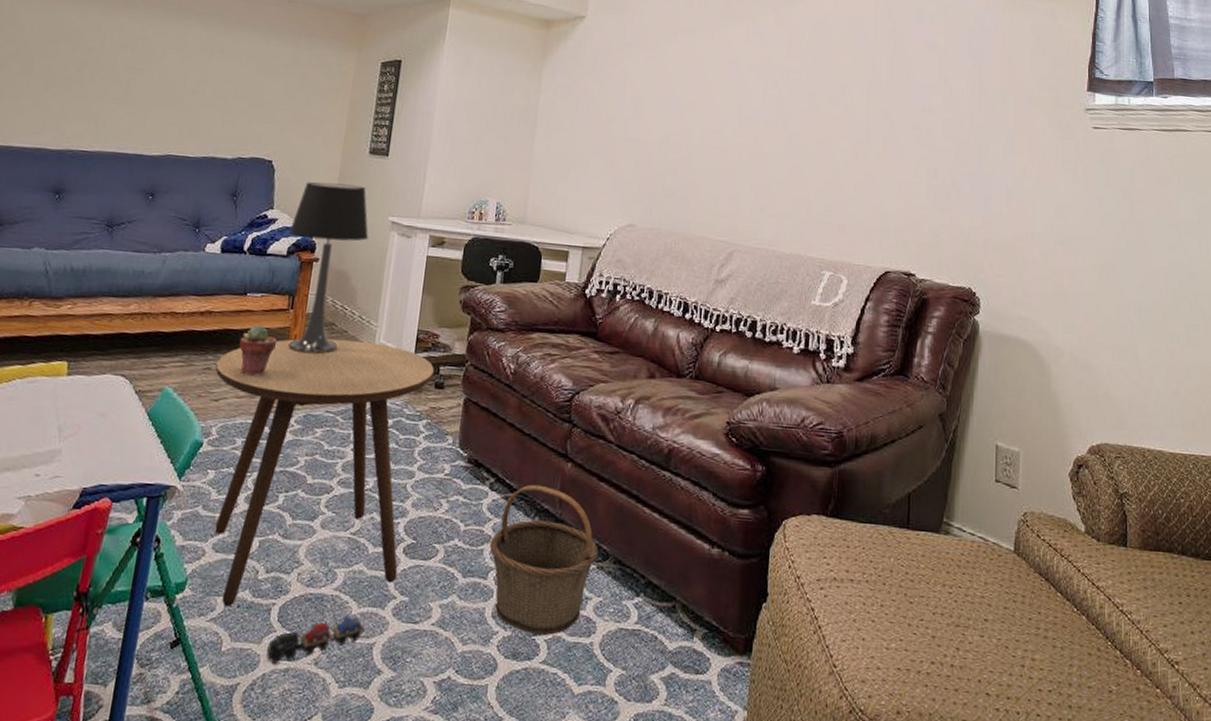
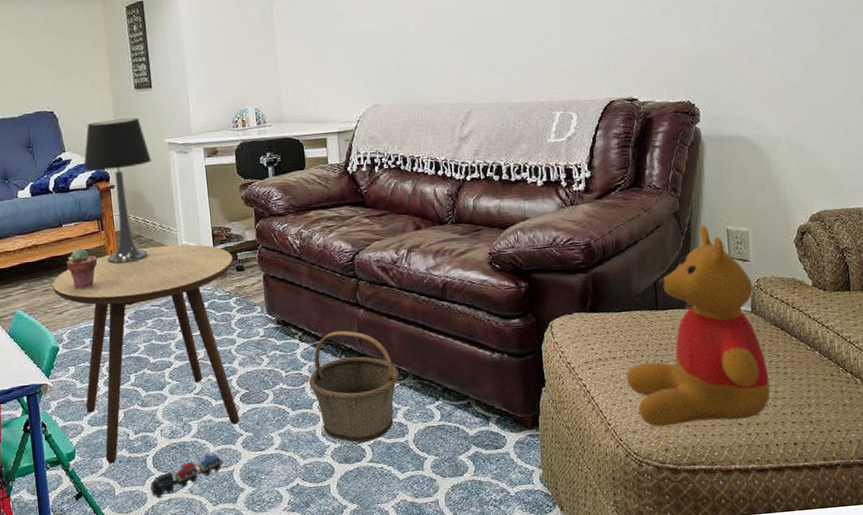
teddy bear: none [862,434,1026,689] -> present [626,224,770,427]

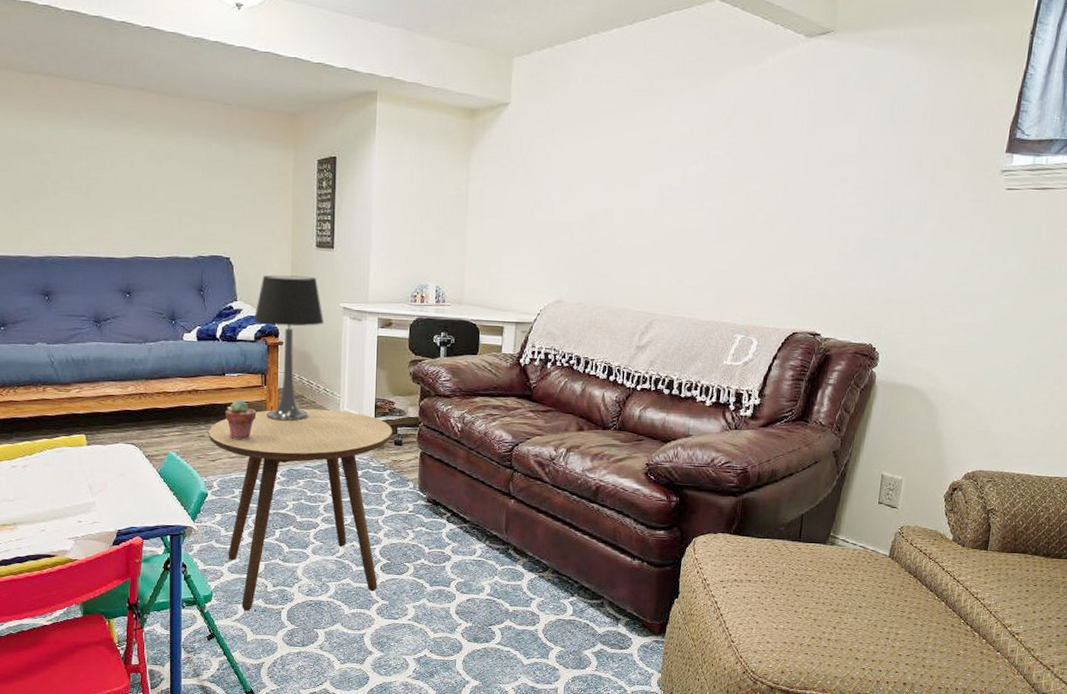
toy train: present [150,453,224,498] -> none [282,615,356,649]
basket: present [309,330,399,442] -> none [450,517,539,625]
teddy bear: present [626,224,770,427] -> none [757,467,896,655]

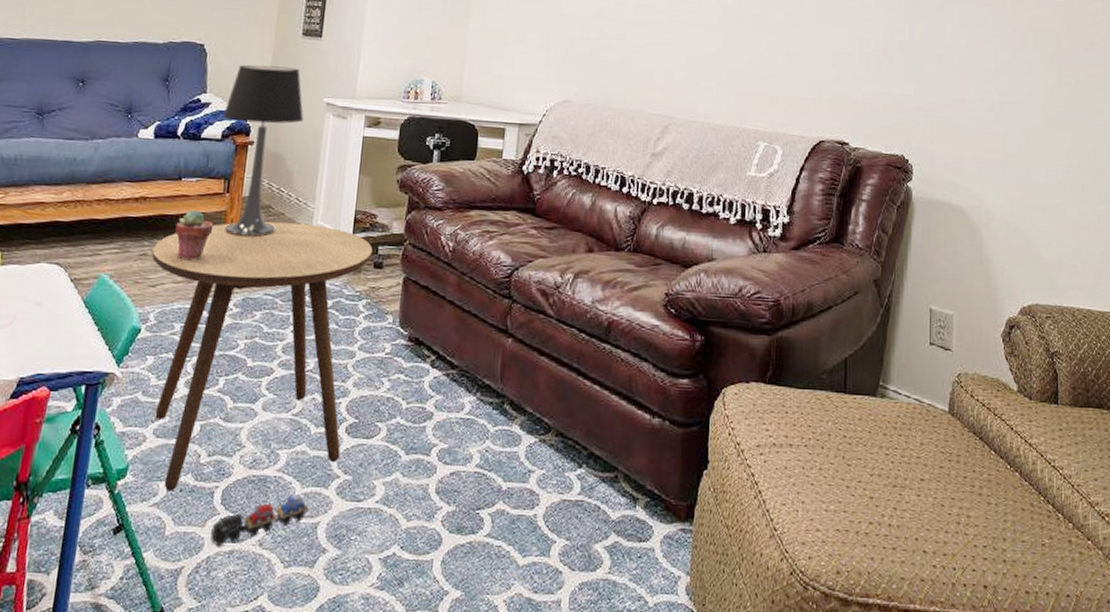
toy train: none [282,615,356,649] -> present [210,496,309,546]

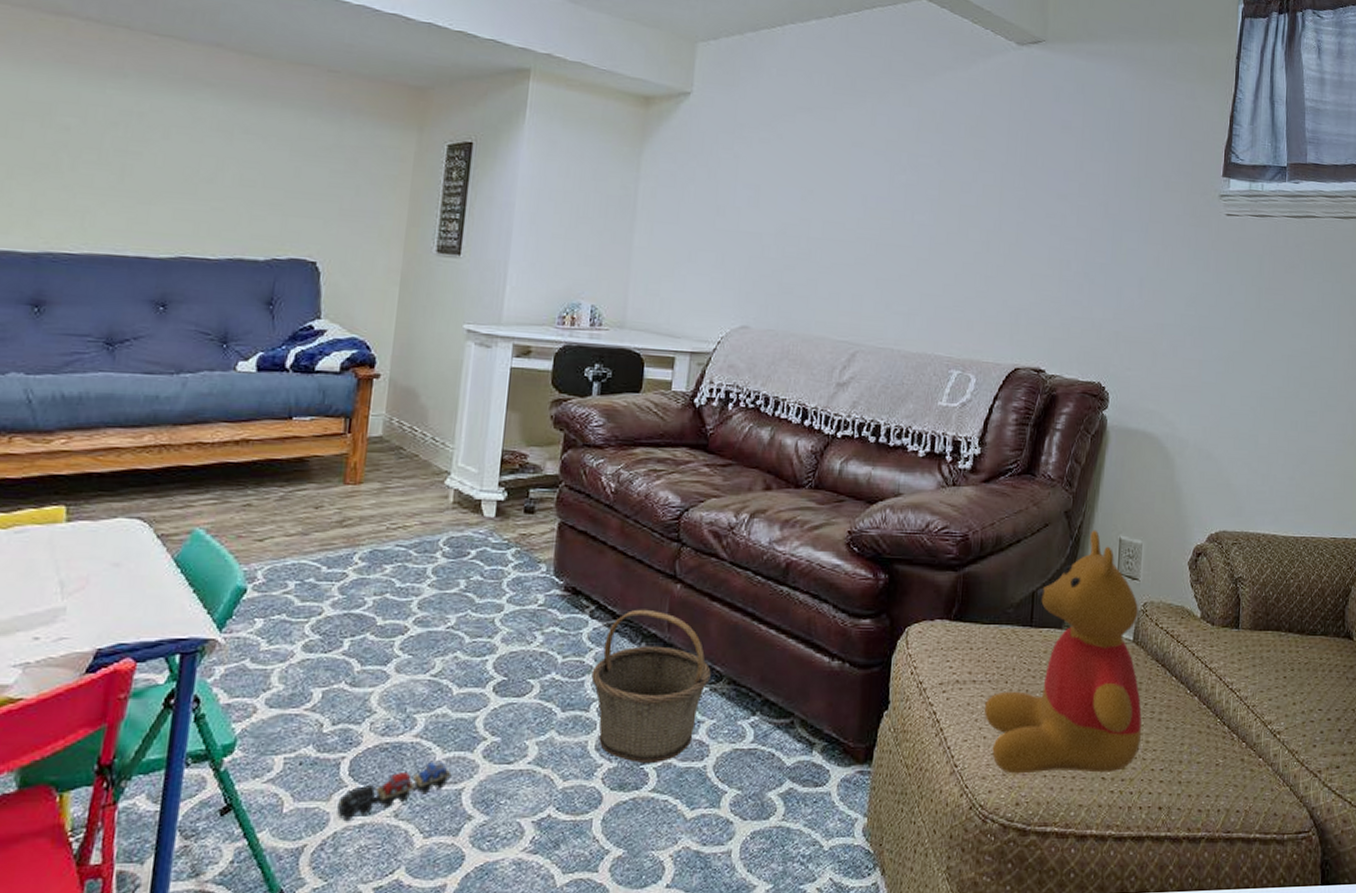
side table: present [151,221,373,490] -> none [257,464,523,764]
potted succulent: present [175,210,214,261] -> none [286,453,333,510]
table lamp: present [222,65,304,237] -> none [340,286,440,483]
basket: none [432,360,540,509] -> present [591,609,711,763]
teddy bear: none [801,299,961,546] -> present [984,530,1142,774]

